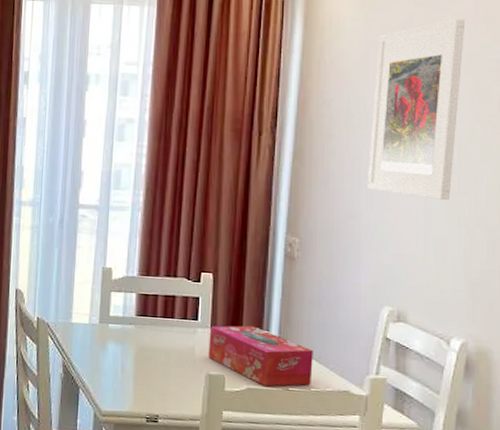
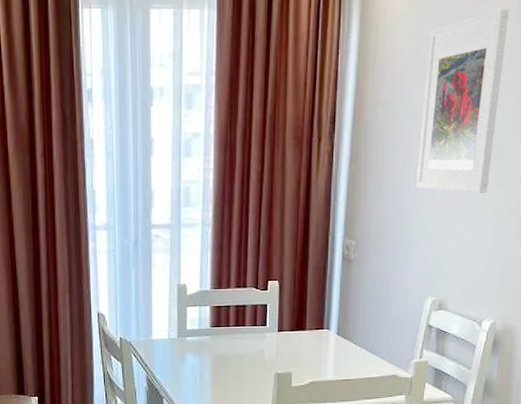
tissue box: present [208,325,313,387] -> none [276,326,367,379]

